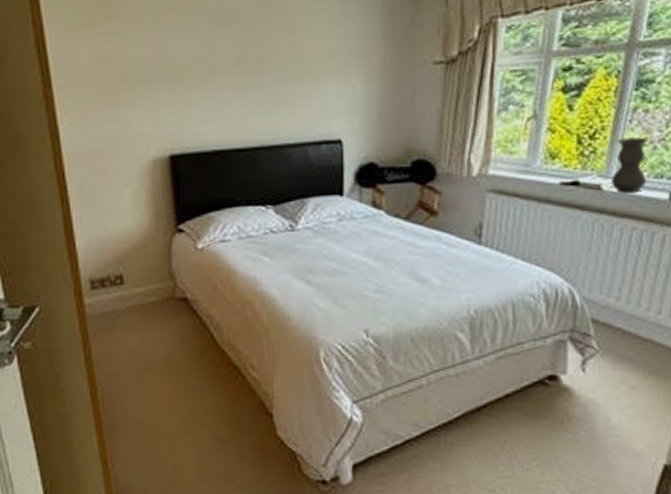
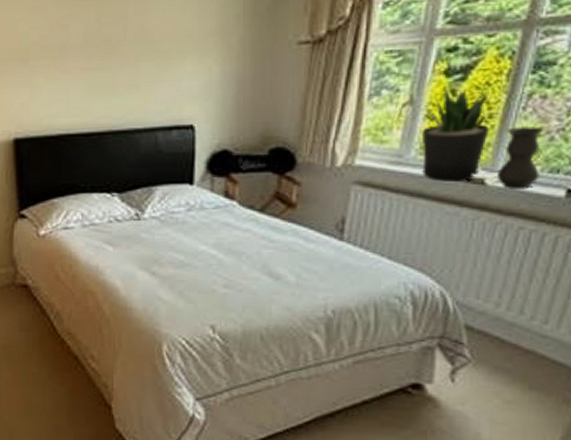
planter: none [546,102,602,188] -> present [422,86,490,182]

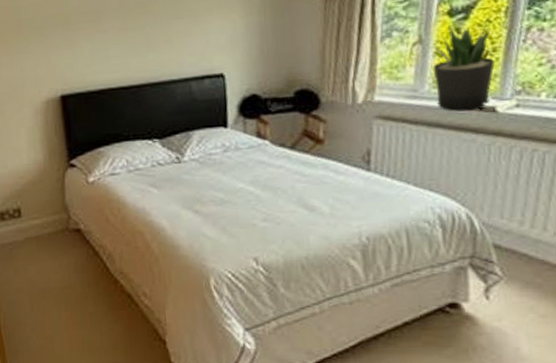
vase: present [496,125,546,191] -> none [506,56,547,116]

